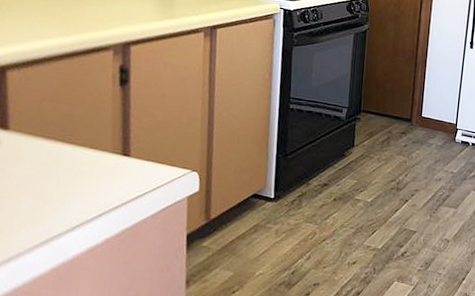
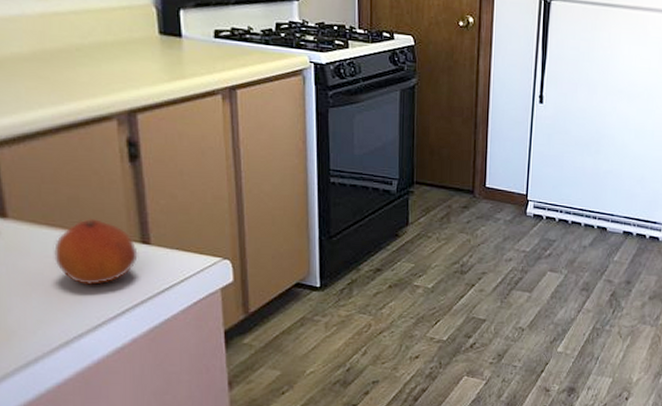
fruit: none [45,132,119,190] -> present [54,218,138,285]

